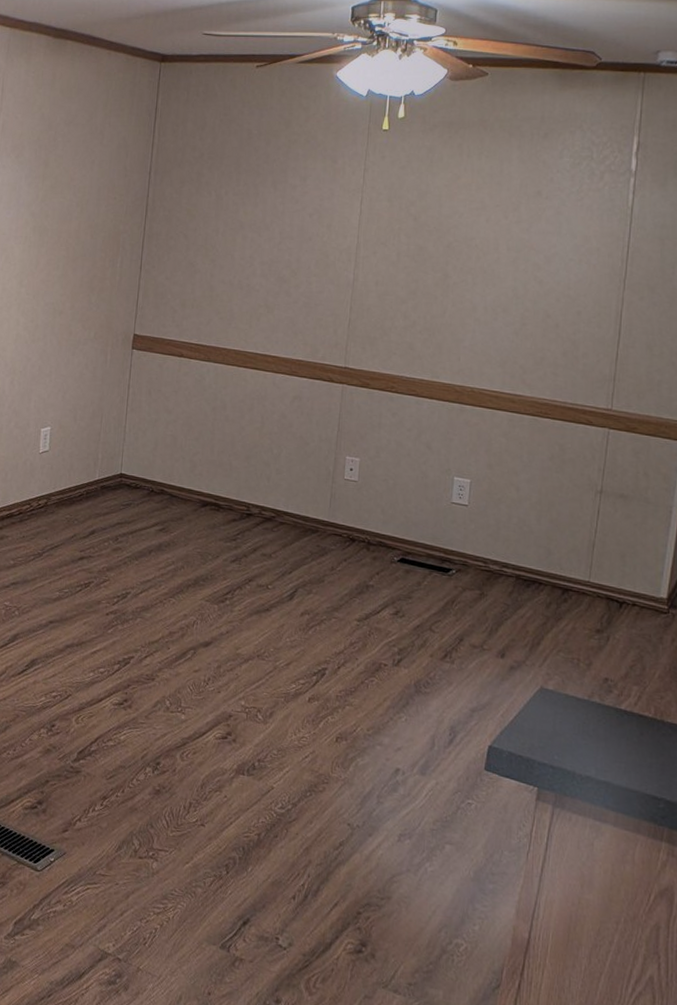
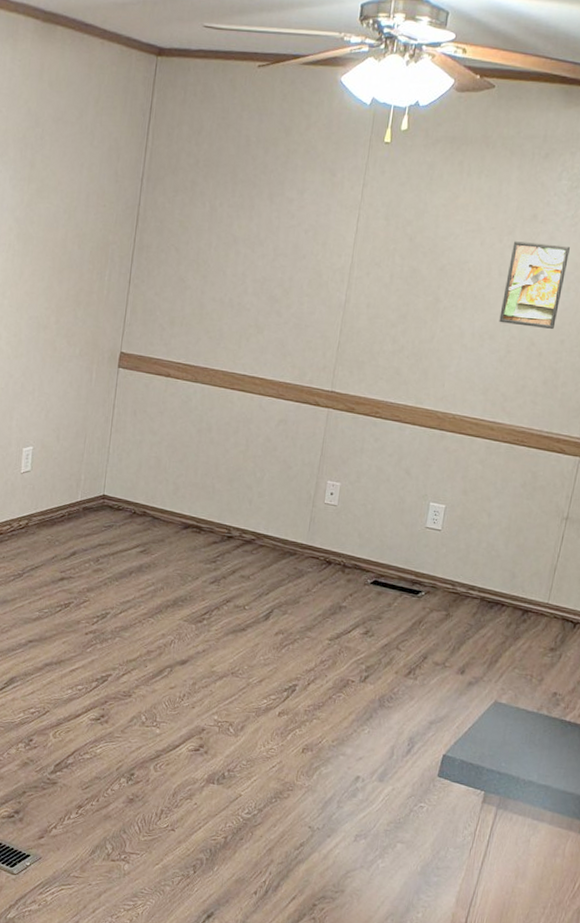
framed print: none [511,217,578,302] -> present [499,241,570,330]

